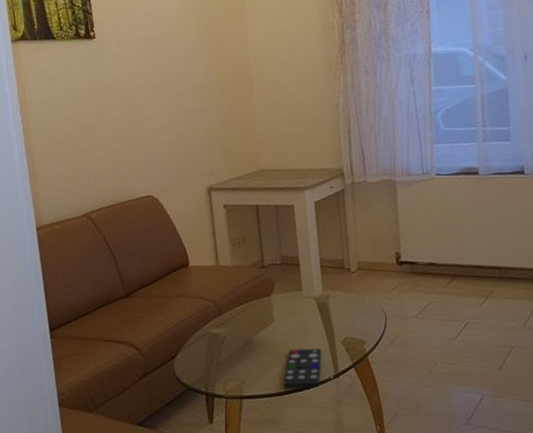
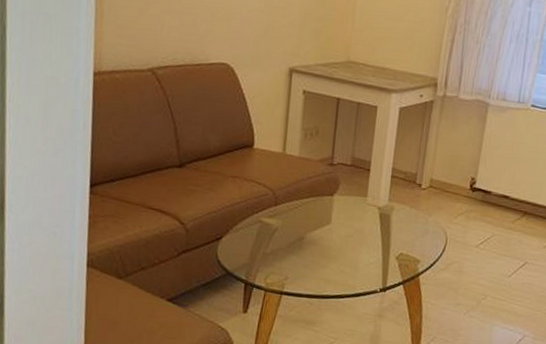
remote control: present [283,348,322,389] -> none [327,254,374,298]

